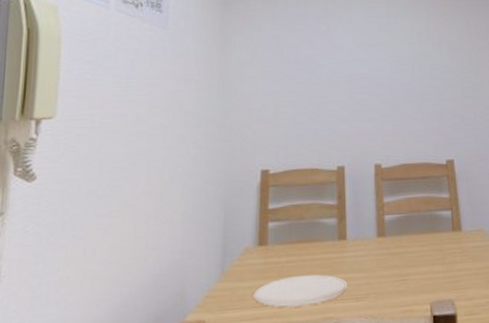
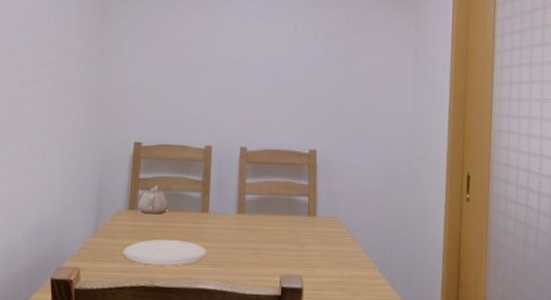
teapot: none [268,215,302,249] -> present [137,185,169,214]

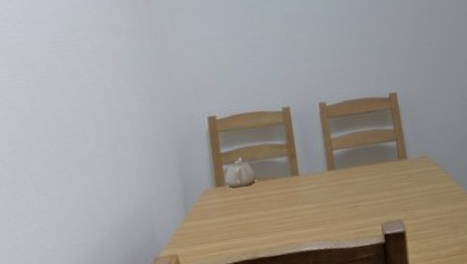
plate: present [123,239,207,266] -> none [218,207,305,239]

